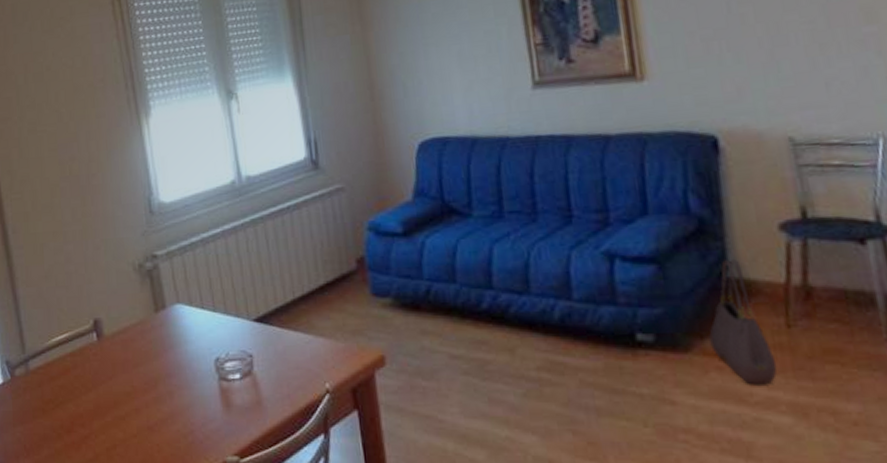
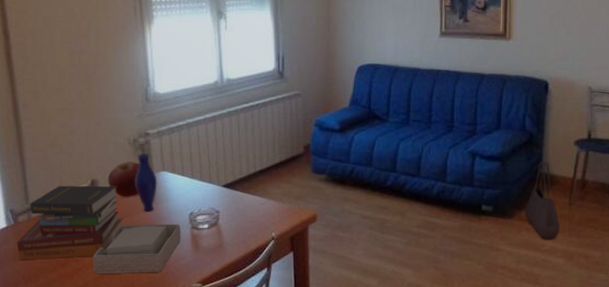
books: none [14,326,136,426] -> present [16,185,124,261]
napkin holder: none [102,373,208,444] -> present [92,224,181,275]
fruit: none [112,293,150,341] -> present [107,161,140,197]
vase: none [144,281,172,359] -> present [135,153,157,212]

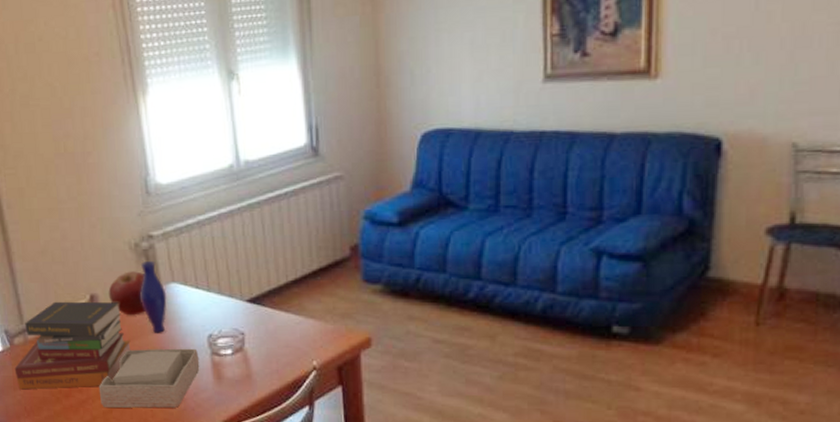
handbag: present [525,160,560,240] -> none [681,259,740,376]

